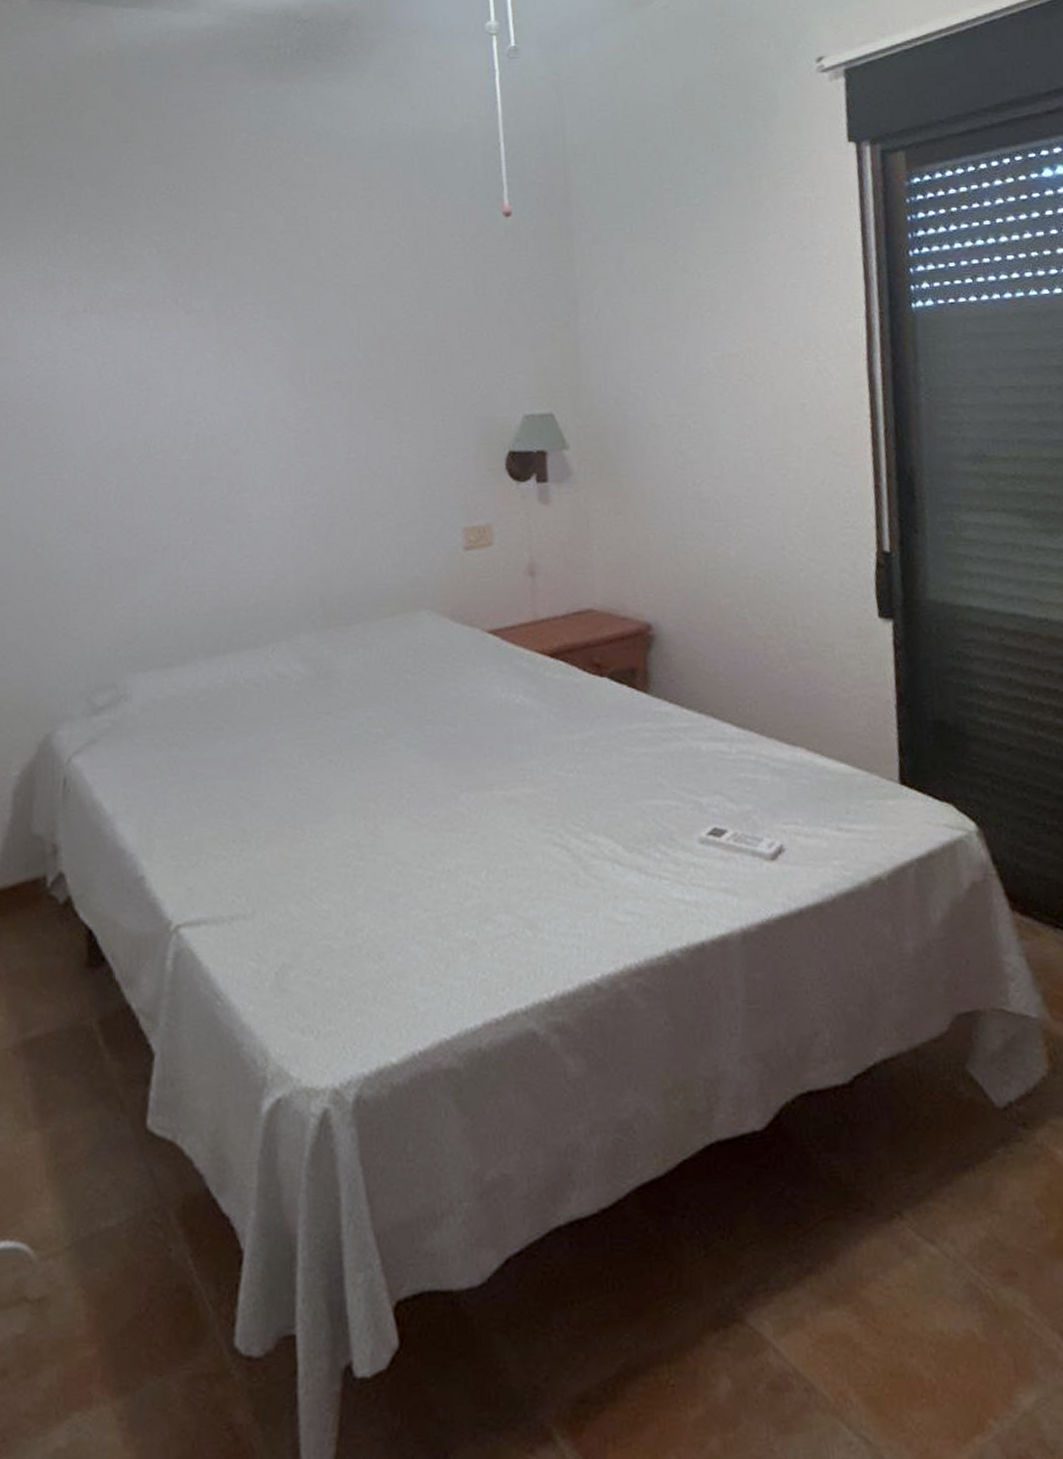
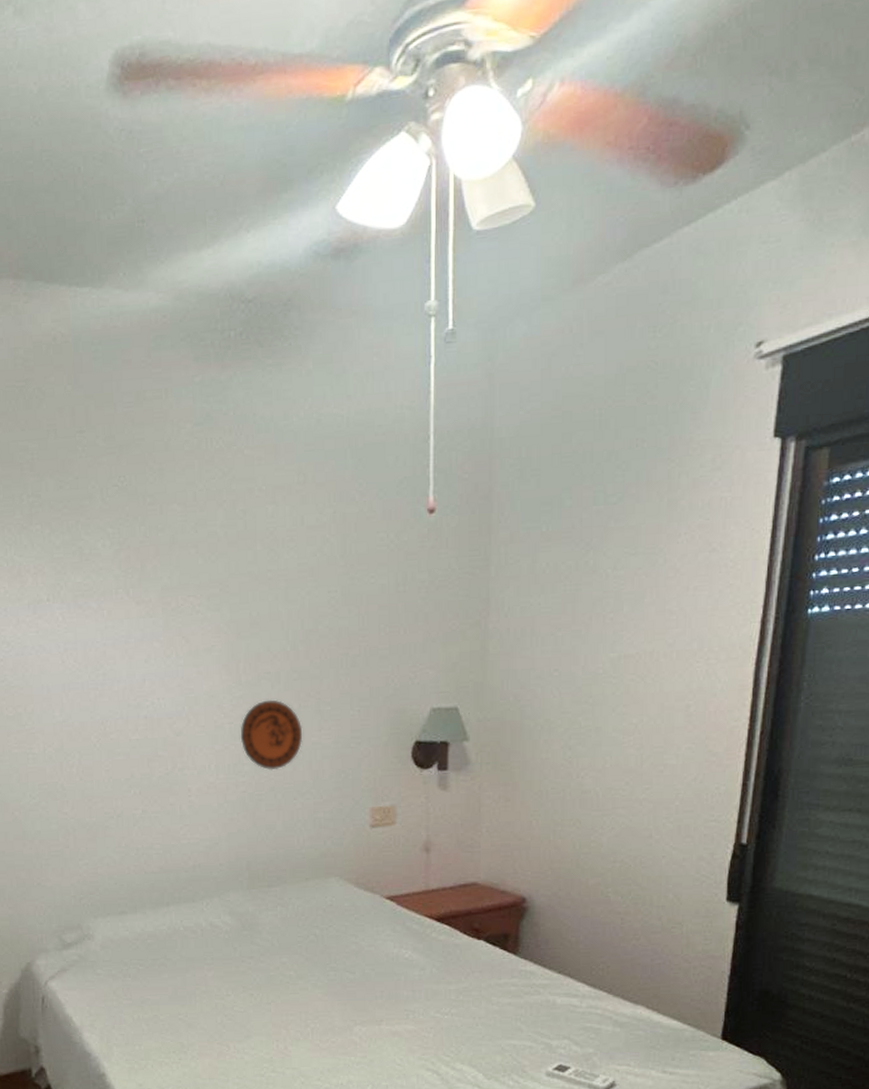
decorative plate: none [308,411,381,490] -> present [240,699,303,771]

